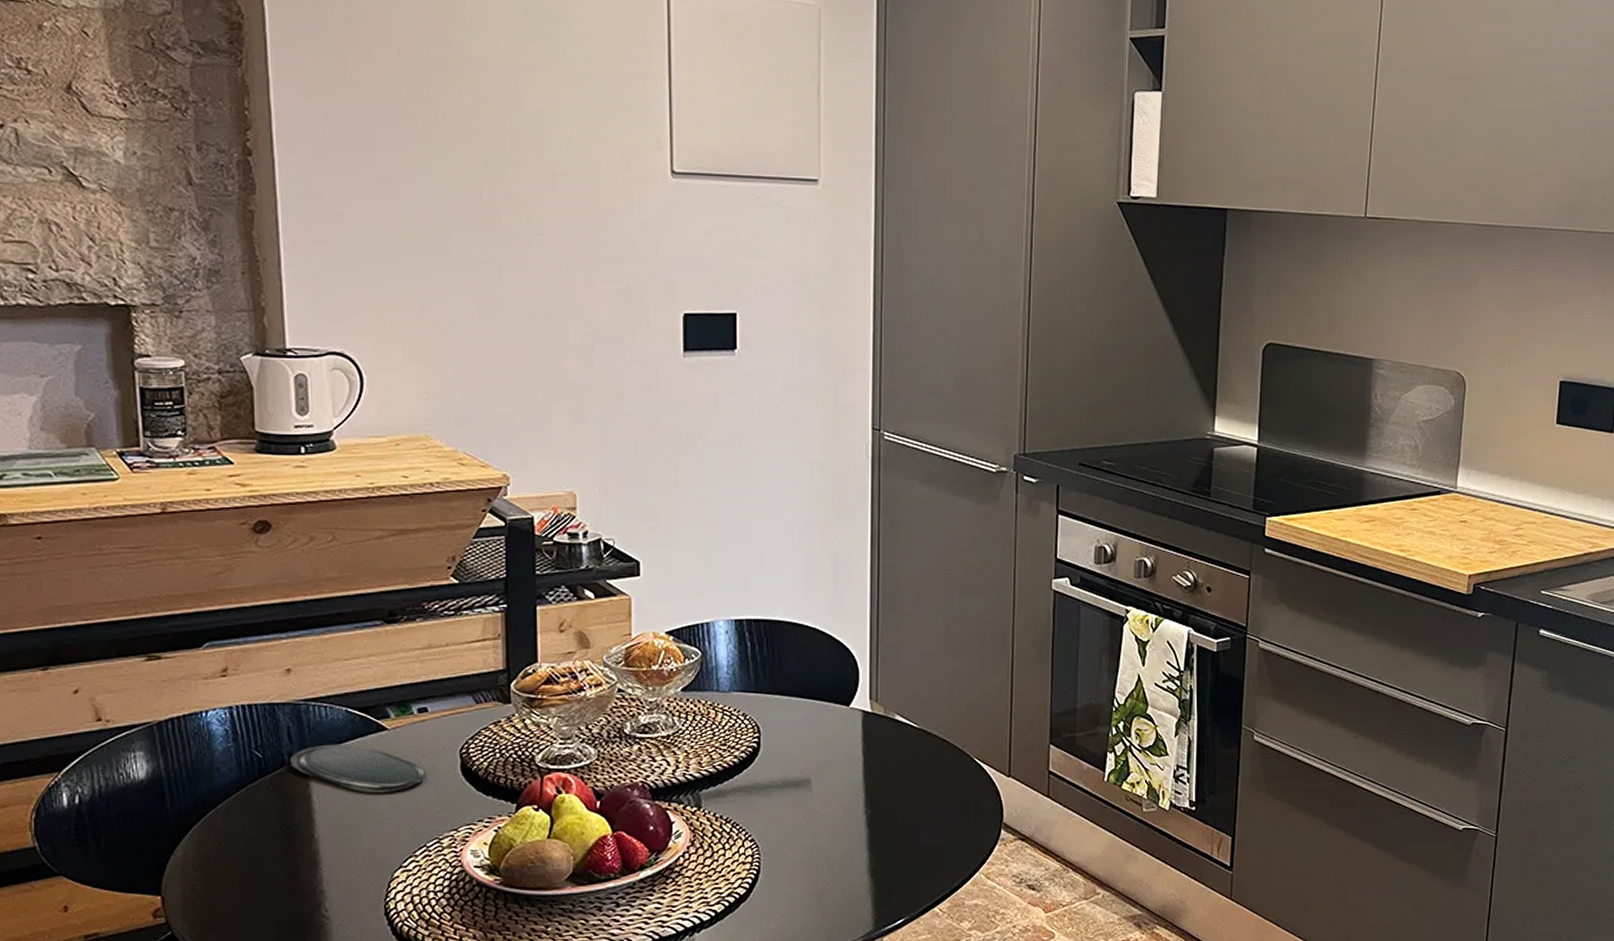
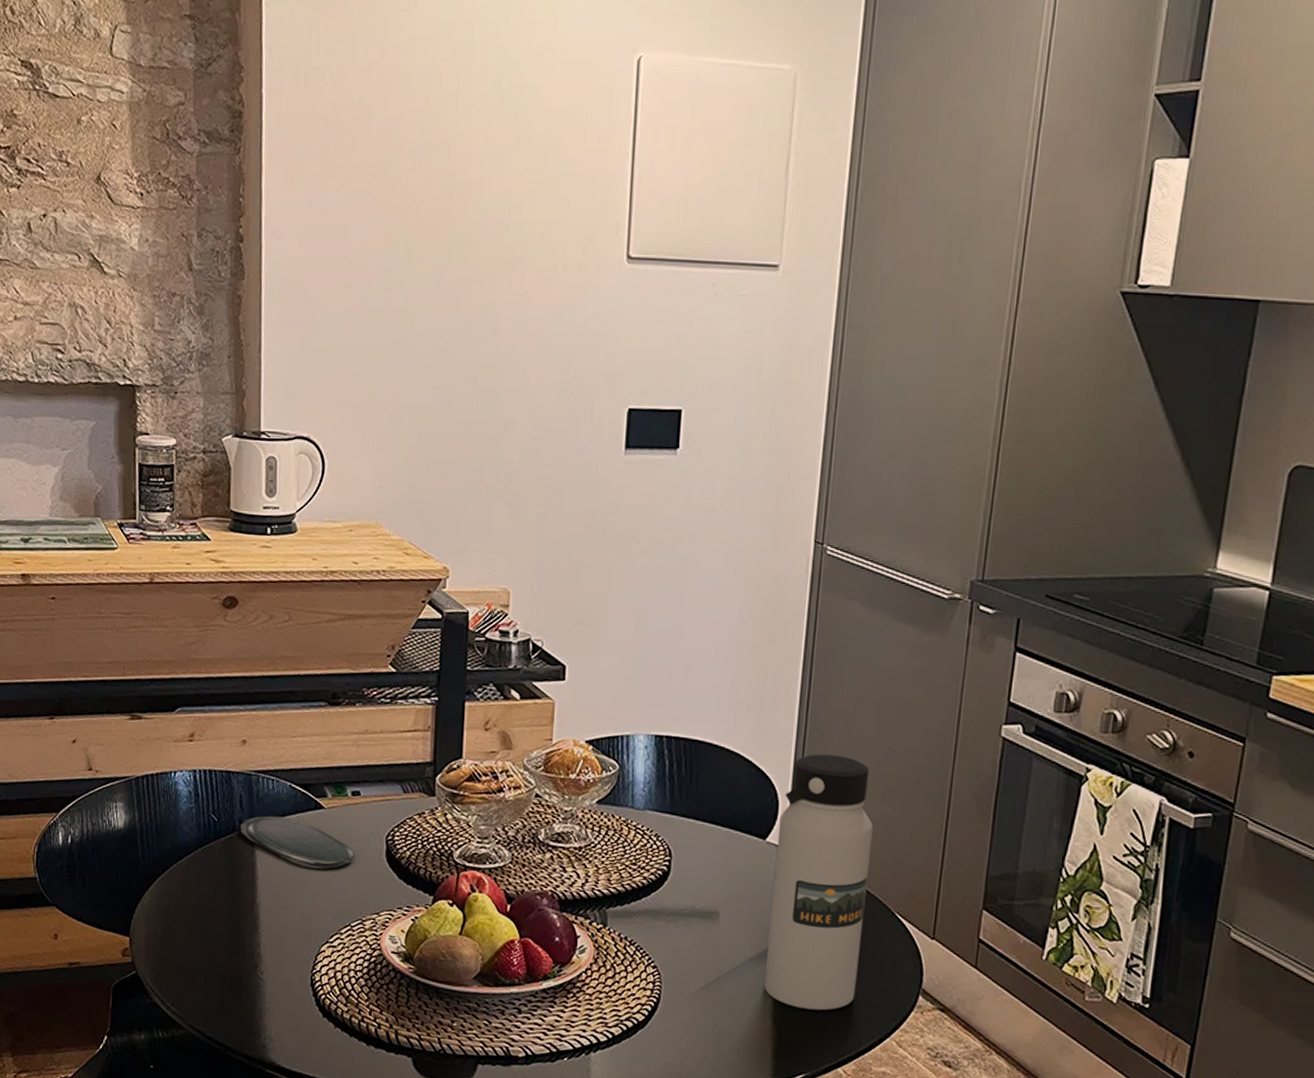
water bottle: none [858,621,948,858] -> present [764,754,874,1011]

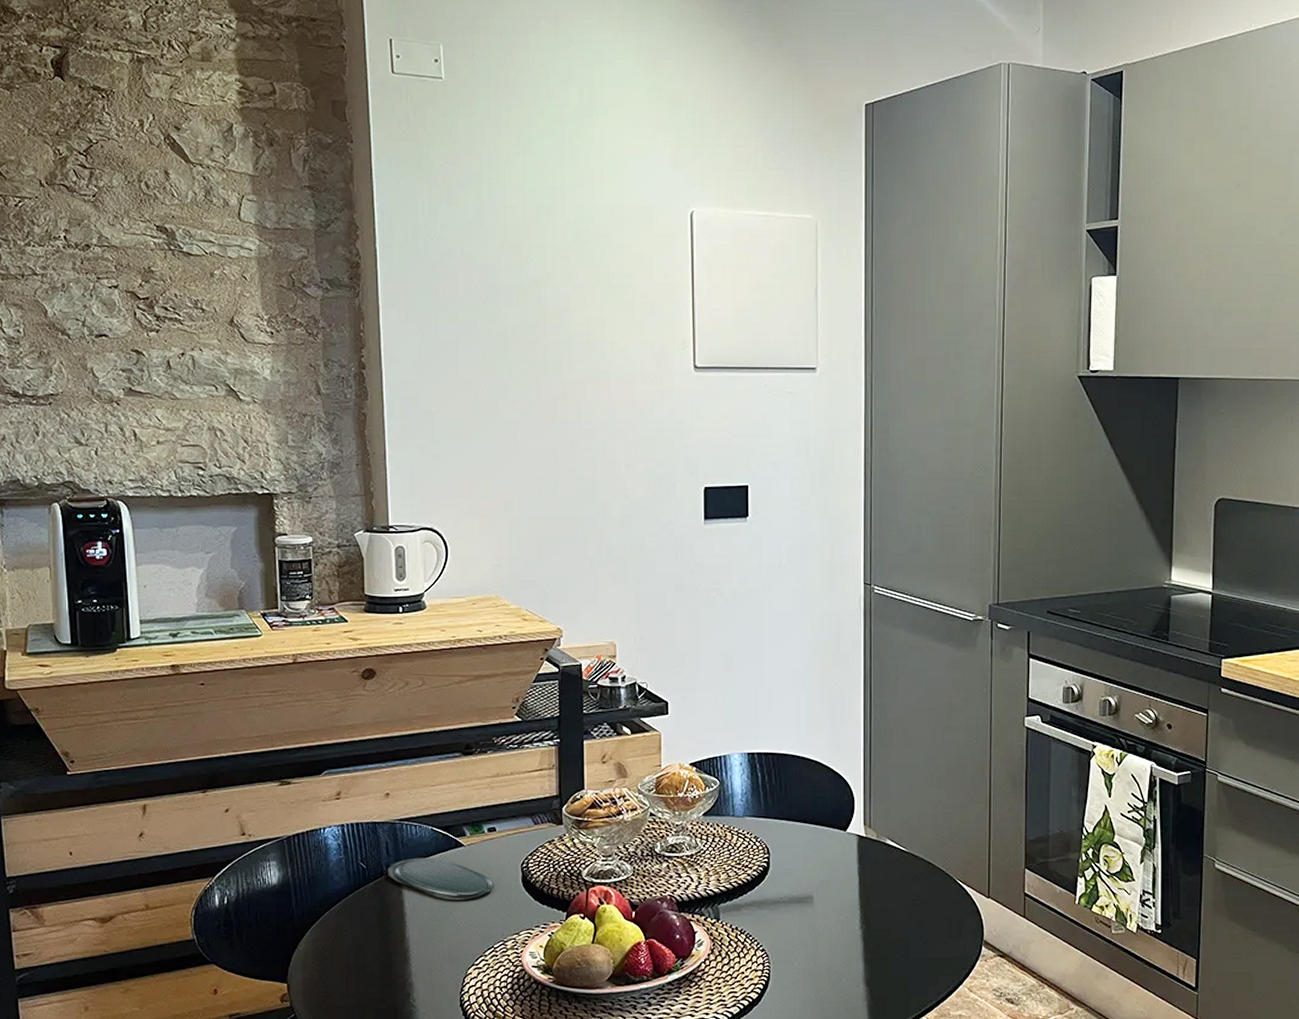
water bottle: present [764,754,874,1011] -> none [855,755,933,970]

